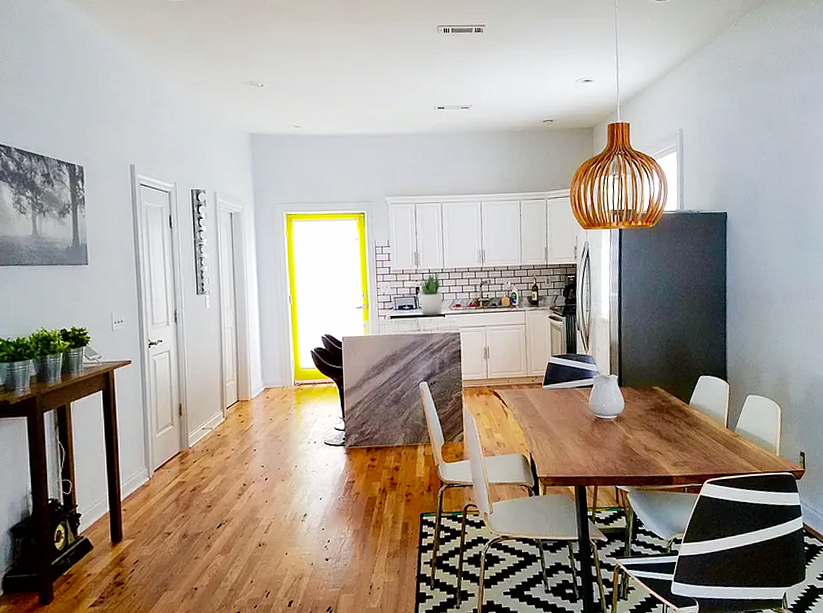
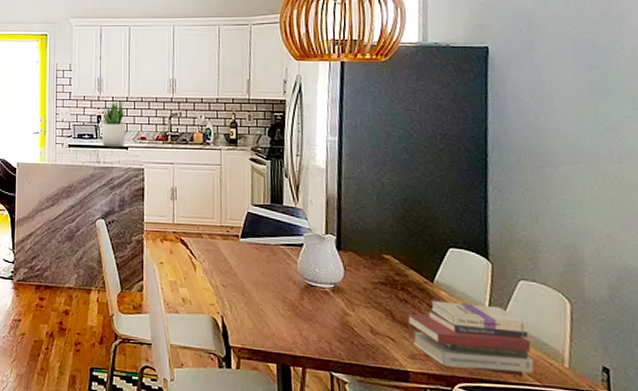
books: none [671,417,757,468] -> present [407,300,535,376]

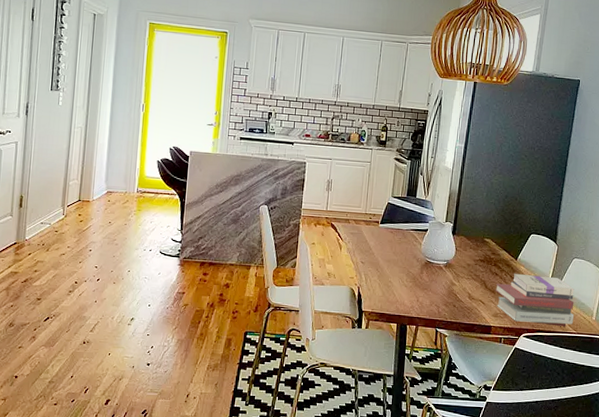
planter: present [101,99,126,148] -> none [270,99,295,143]

